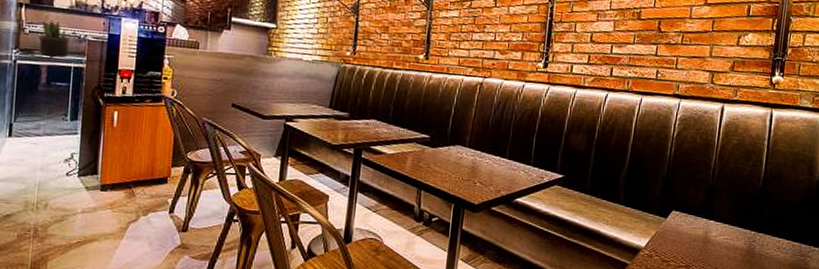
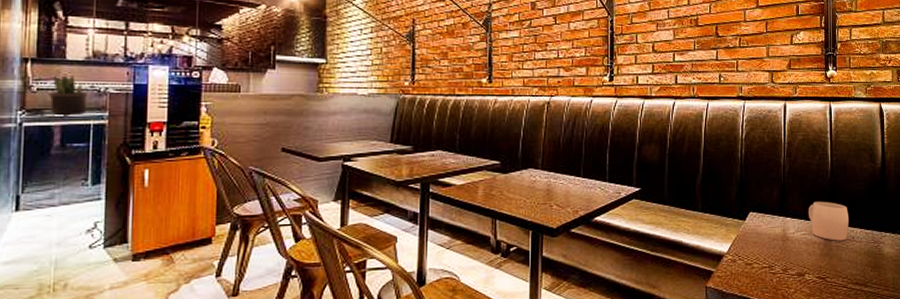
mug: none [733,207,777,250] -> present [808,201,850,241]

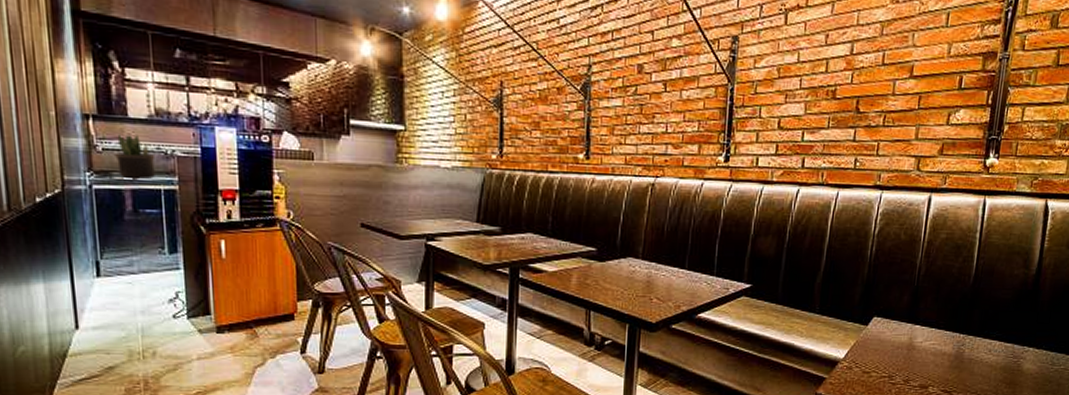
mug: present [808,201,850,241] -> none [941,309,989,353]

